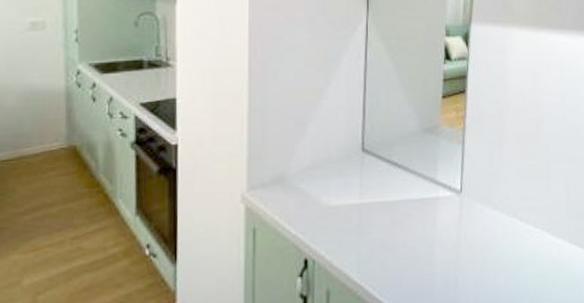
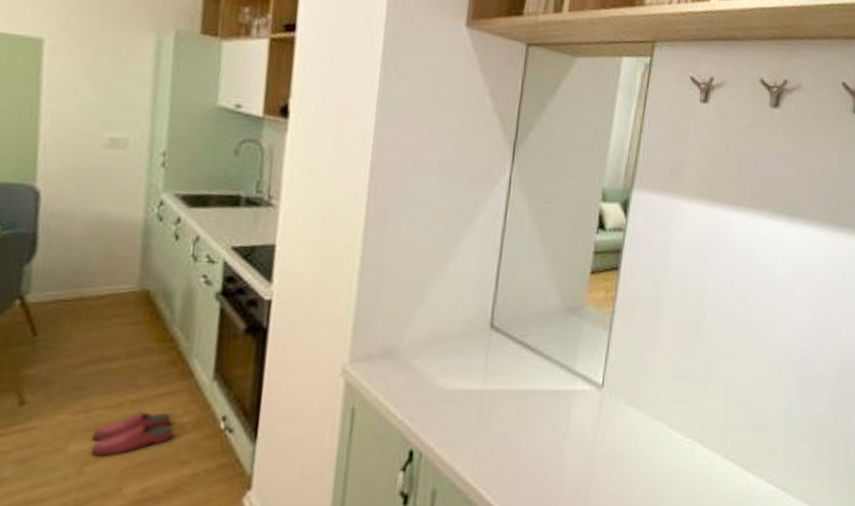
slippers: none [40,245,108,287] -> present [91,412,174,457]

